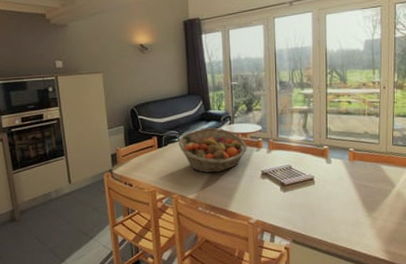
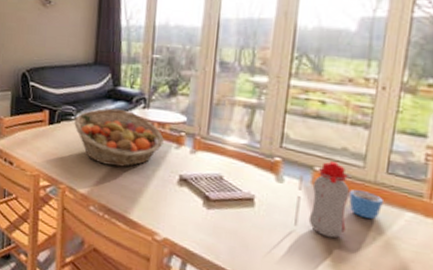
water bottle: none [341,143,373,196] -> present [294,161,350,239]
mug: none [373,160,393,179] -> present [349,190,383,220]

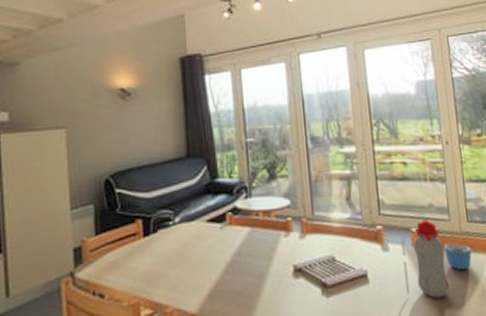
fruit basket: present [74,108,164,167] -> none [173,203,272,272]

